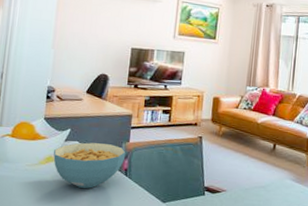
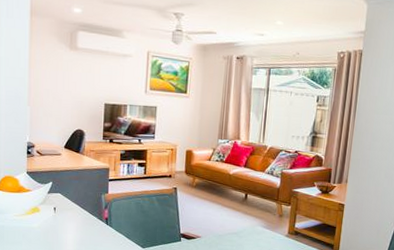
cereal bowl: present [53,142,126,188] -> none [38,194,106,236]

